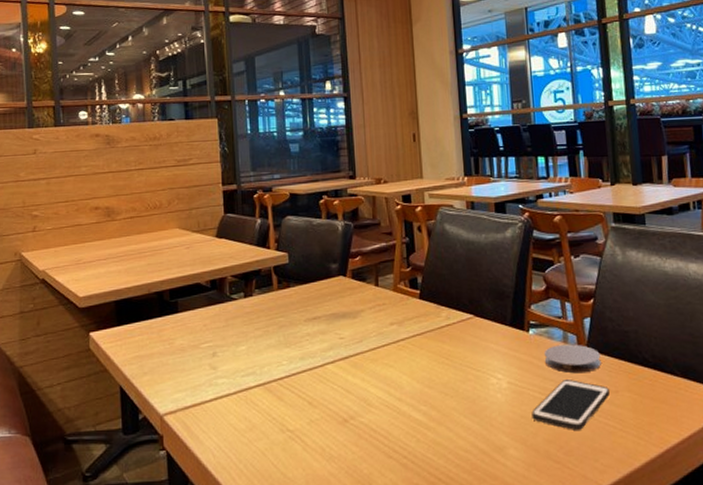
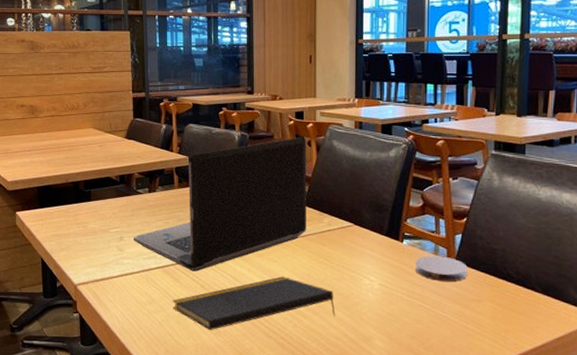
laptop computer: none [229,222,424,386] -> present [134,136,307,271]
notepad: none [277,383,463,457] -> present [173,276,336,331]
cell phone: present [532,378,610,430] -> none [398,285,472,330]

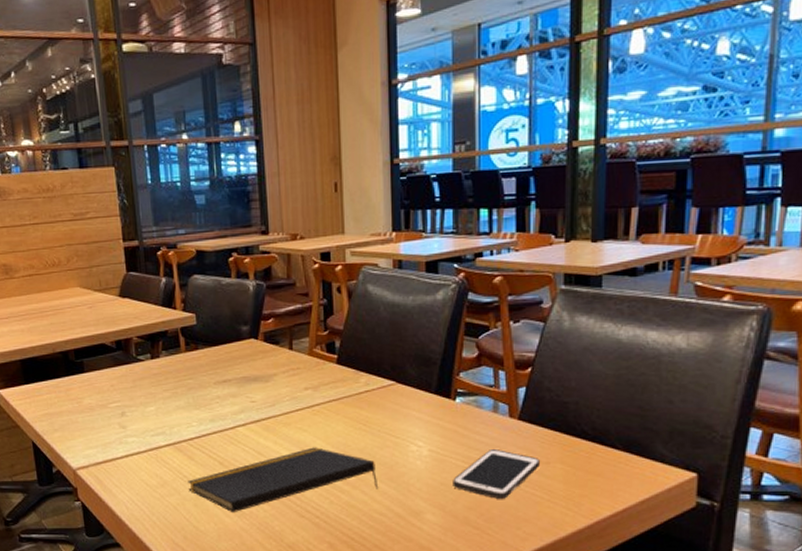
laptop computer: present [134,136,307,271] -> none [137,282,341,447]
cell phone: none [398,285,472,330] -> present [453,448,540,499]
coaster: present [415,255,468,282] -> none [470,414,533,444]

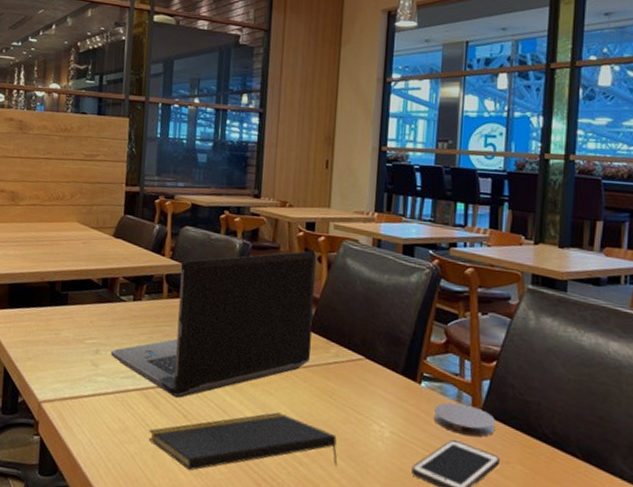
laptop computer: none [137,282,341,447] -> present [111,250,317,398]
coaster: none [470,414,533,444] -> present [433,402,495,437]

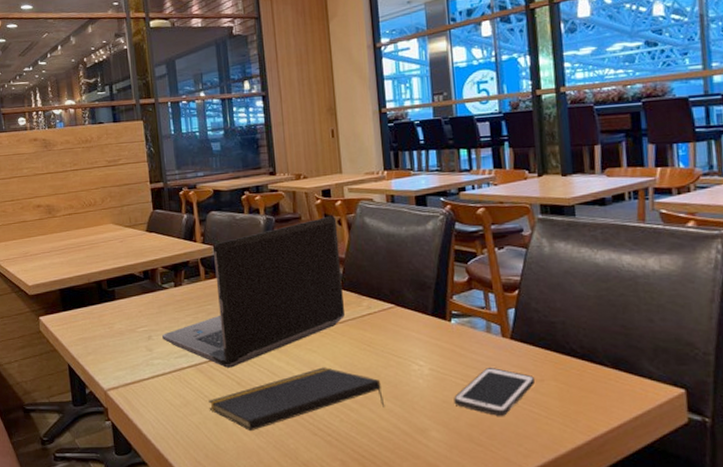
coaster: present [433,402,495,437] -> none [466,334,526,362]

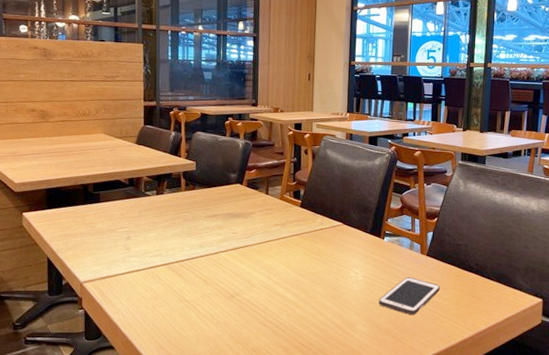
laptop computer: present [162,215,346,368] -> none [140,145,304,268]
notepad: present [208,367,385,432] -> none [176,271,325,322]

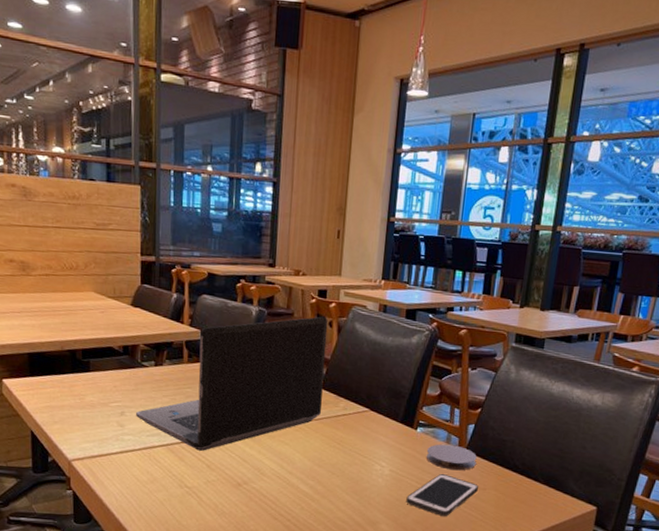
laptop computer: none [140,145,304,268] -> present [136,316,328,451]
coaster: none [393,250,437,273] -> present [426,444,477,471]

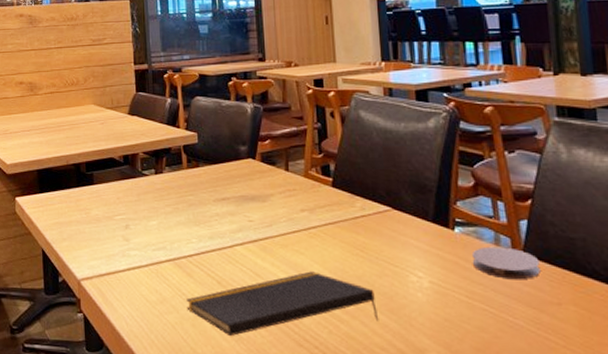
laptop computer: present [136,316,328,451] -> none [140,107,337,265]
notepad: none [176,459,344,512] -> present [186,271,379,337]
cell phone: present [406,473,478,516] -> none [457,284,550,341]

